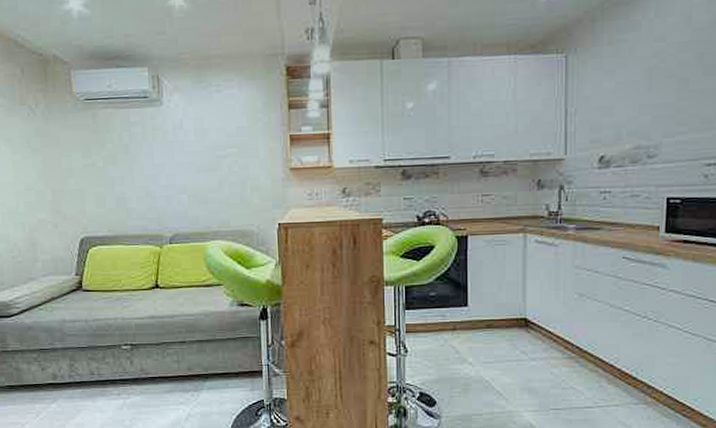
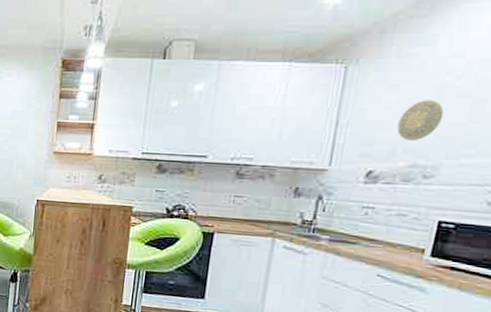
decorative plate: none [619,83,656,124] -> present [396,100,444,142]

